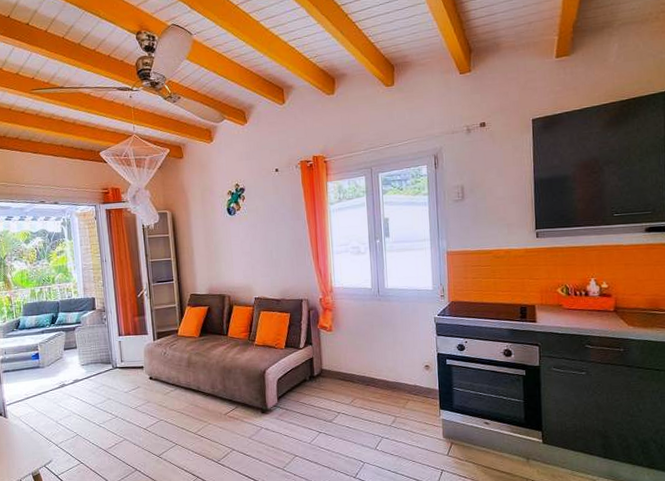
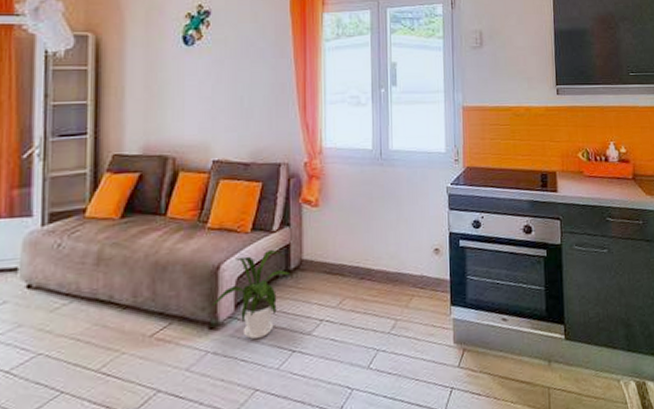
house plant: none [262,361,315,422] -> present [212,249,291,340]

